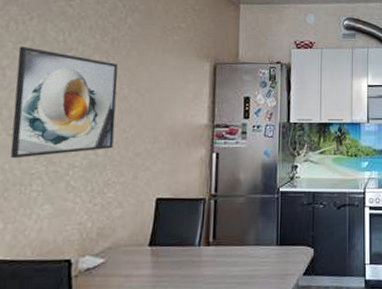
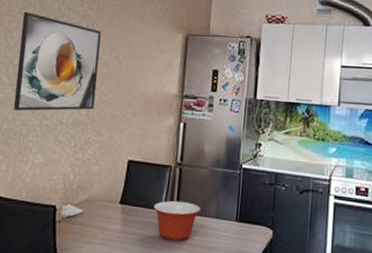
mixing bowl: none [188,233,239,277] -> present [154,200,201,242]

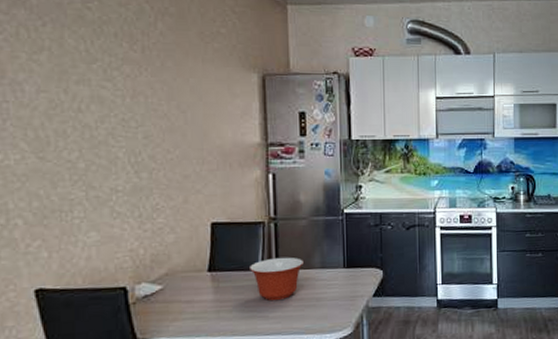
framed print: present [13,12,102,111] -> none [34,57,157,184]

